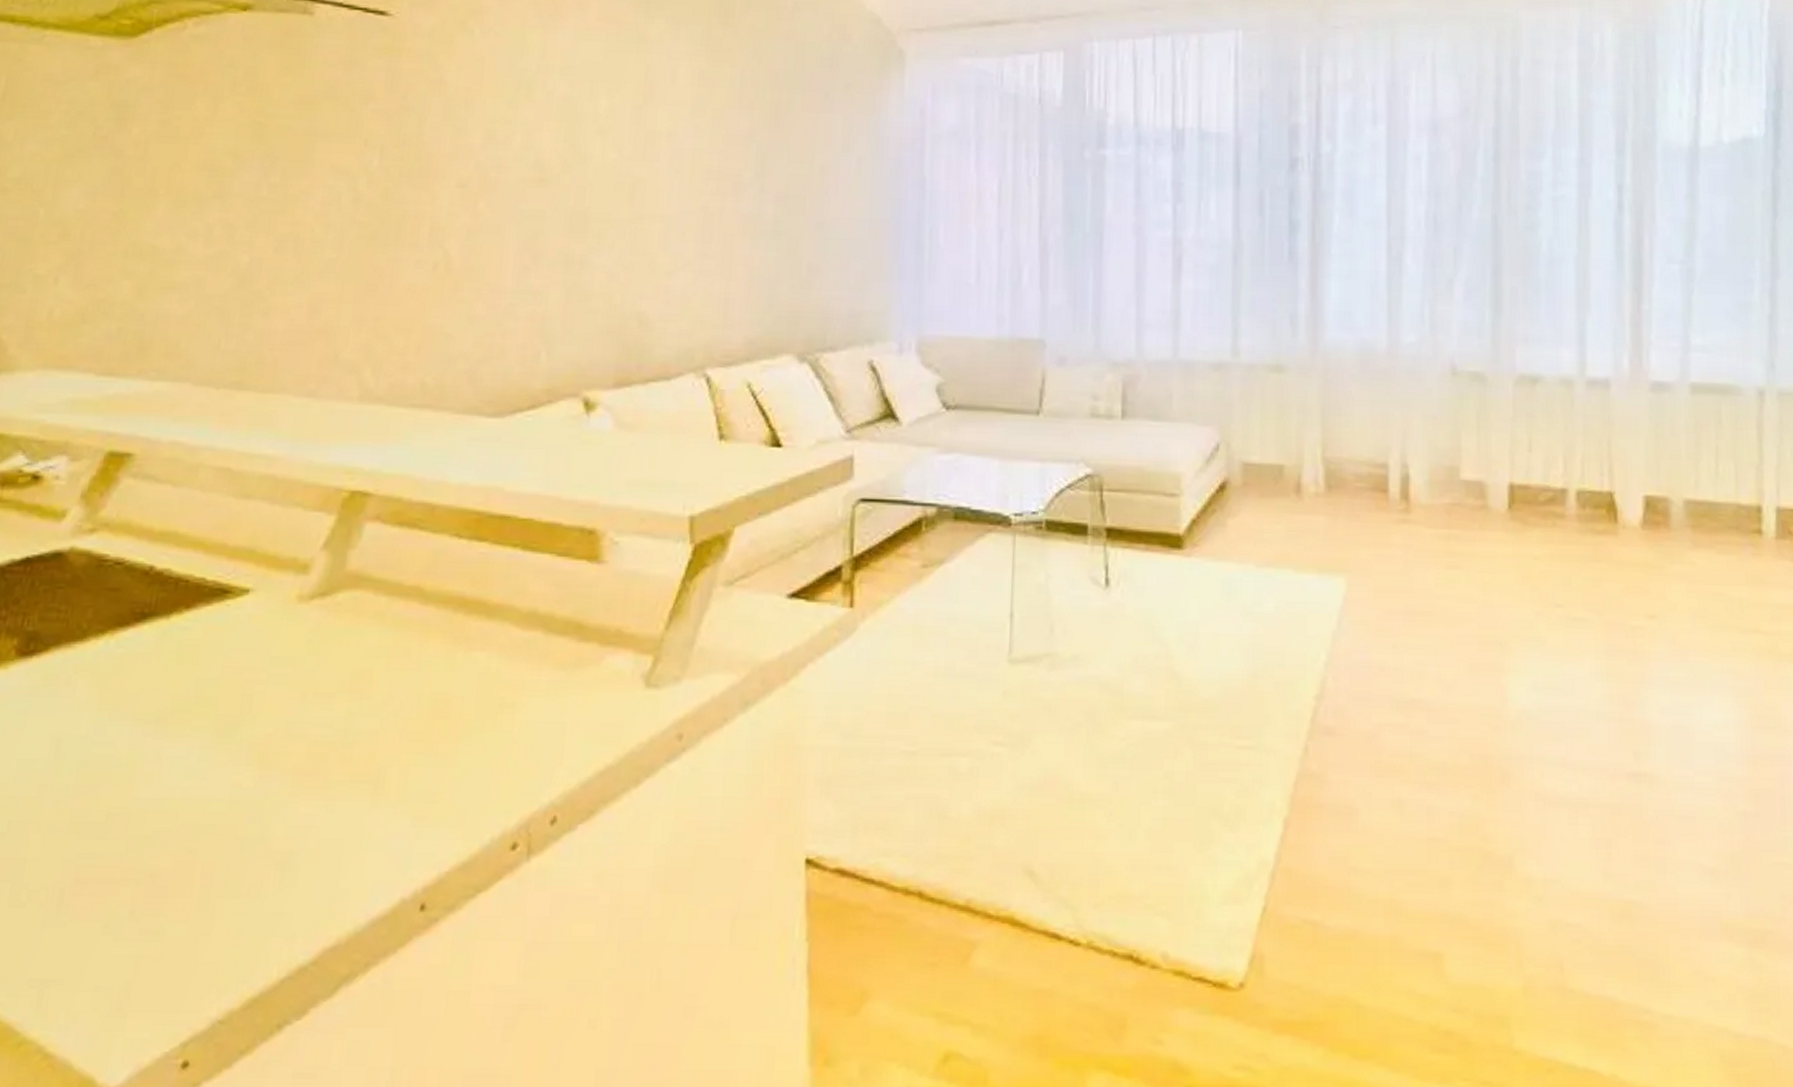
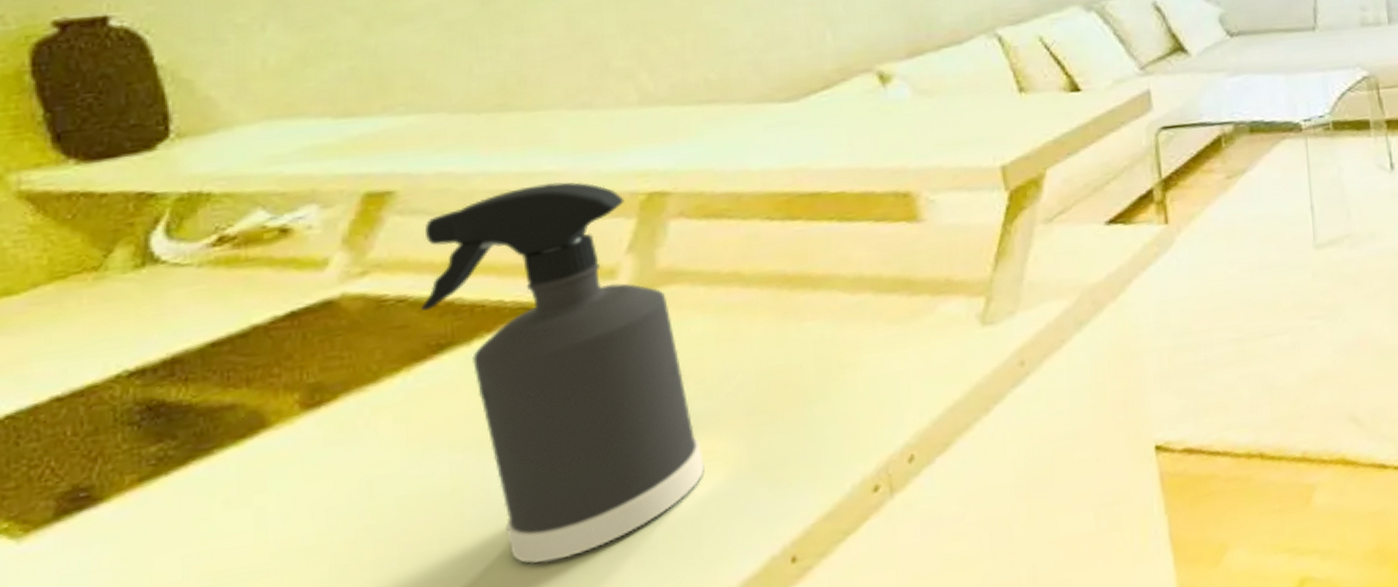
spray bottle: none [132,466,356,858] -> present [419,182,705,564]

